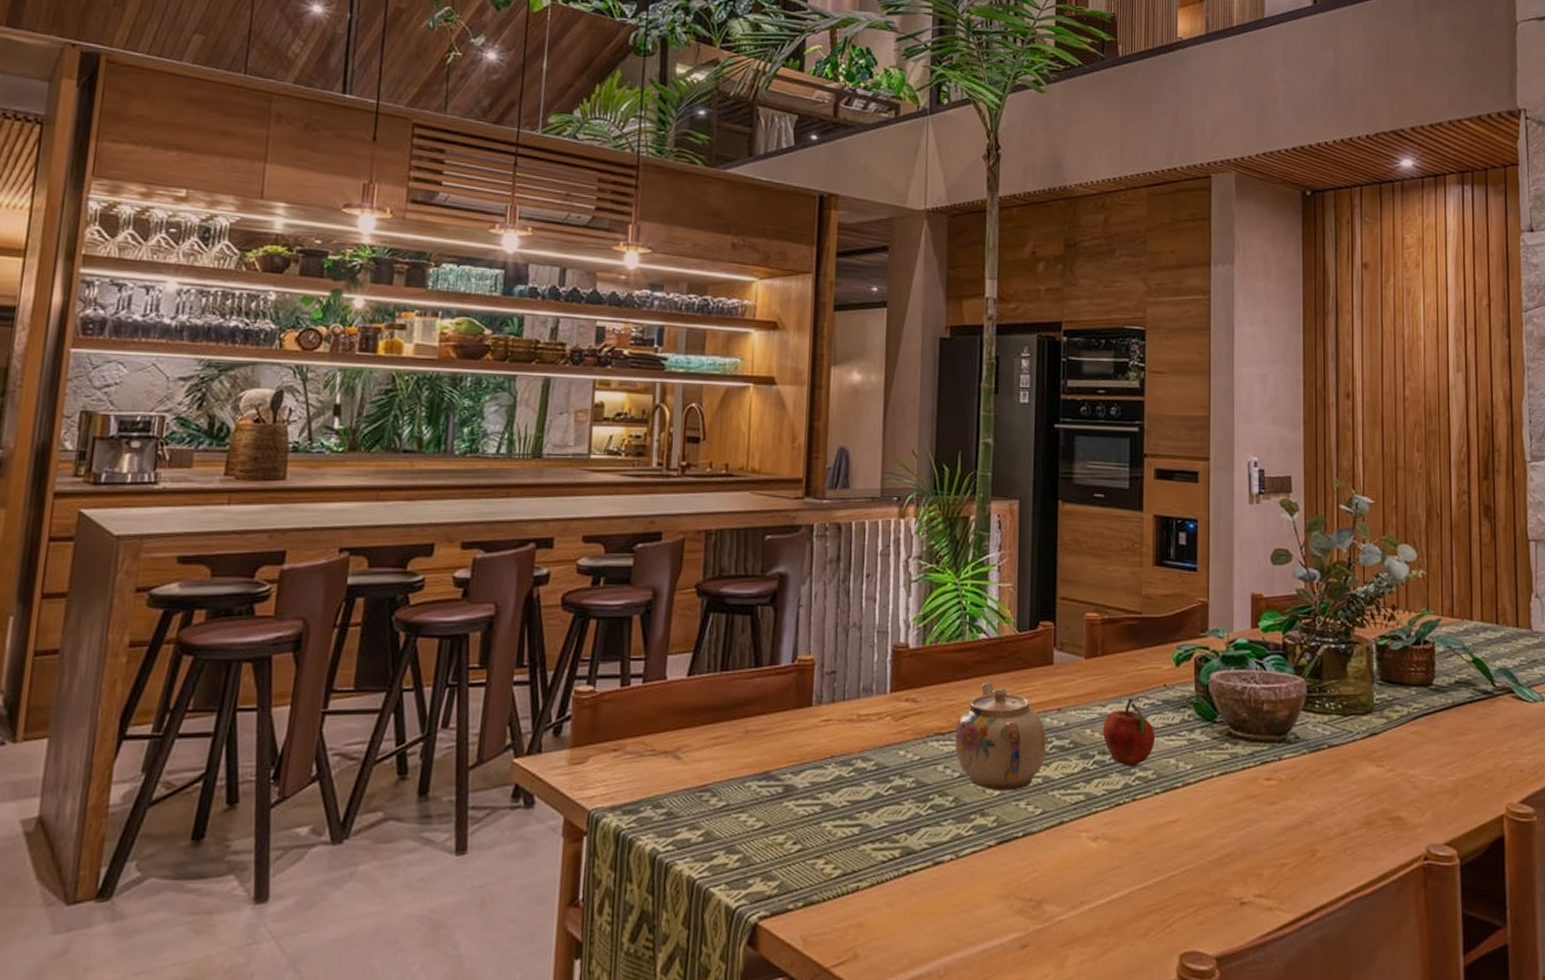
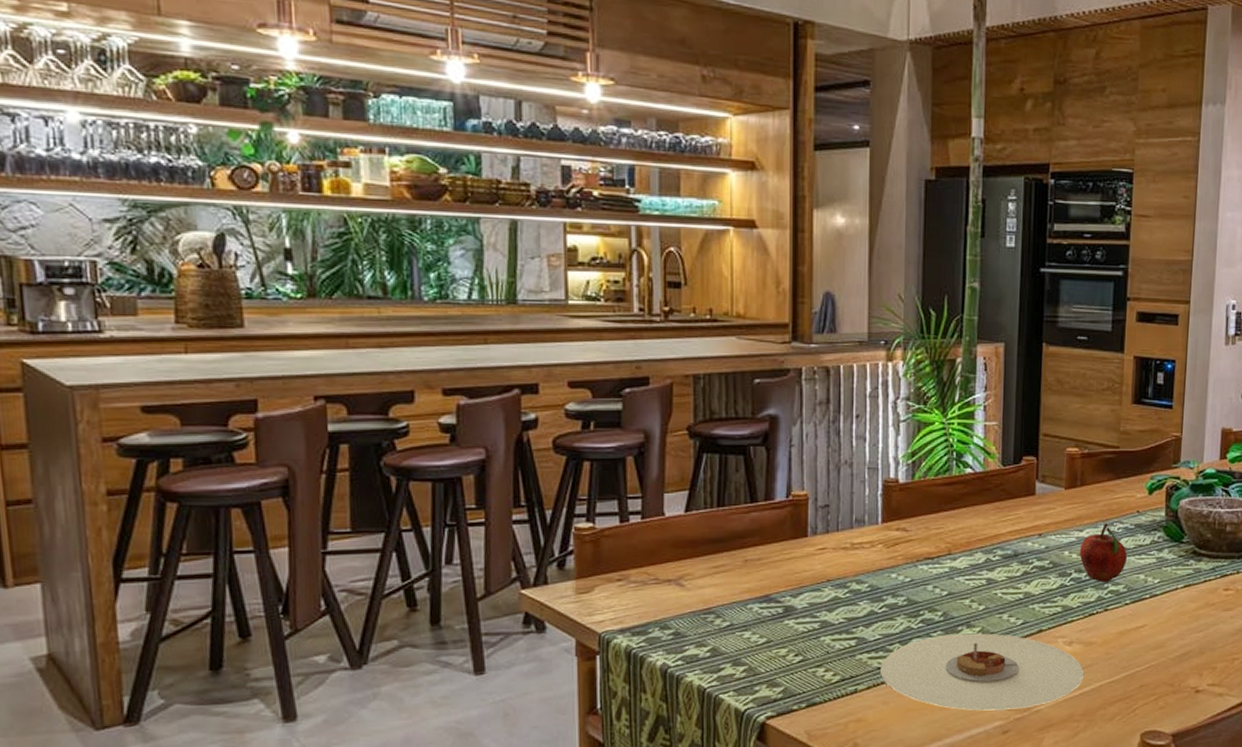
plate: none [885,823,1112,919] -> present [880,633,1085,711]
teapot: present [954,681,1047,792] -> none [943,511,1028,606]

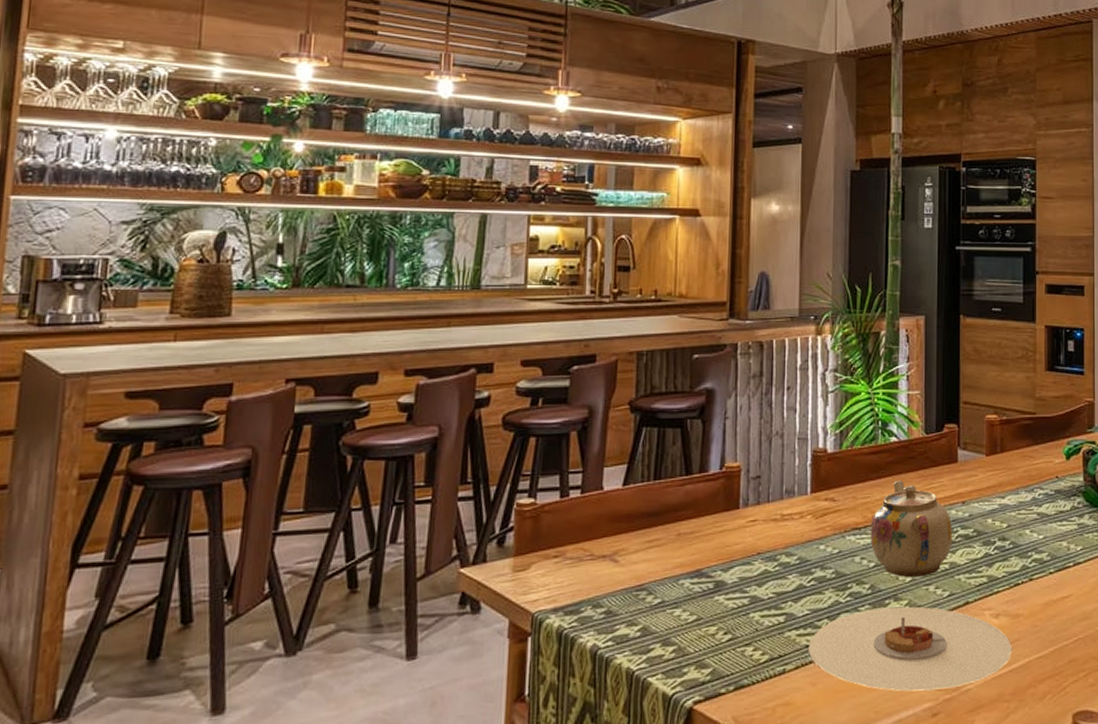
teapot: none [943,511,1028,606] -> present [870,480,953,578]
fruit: present [1079,523,1128,583] -> none [1002,489,1050,551]

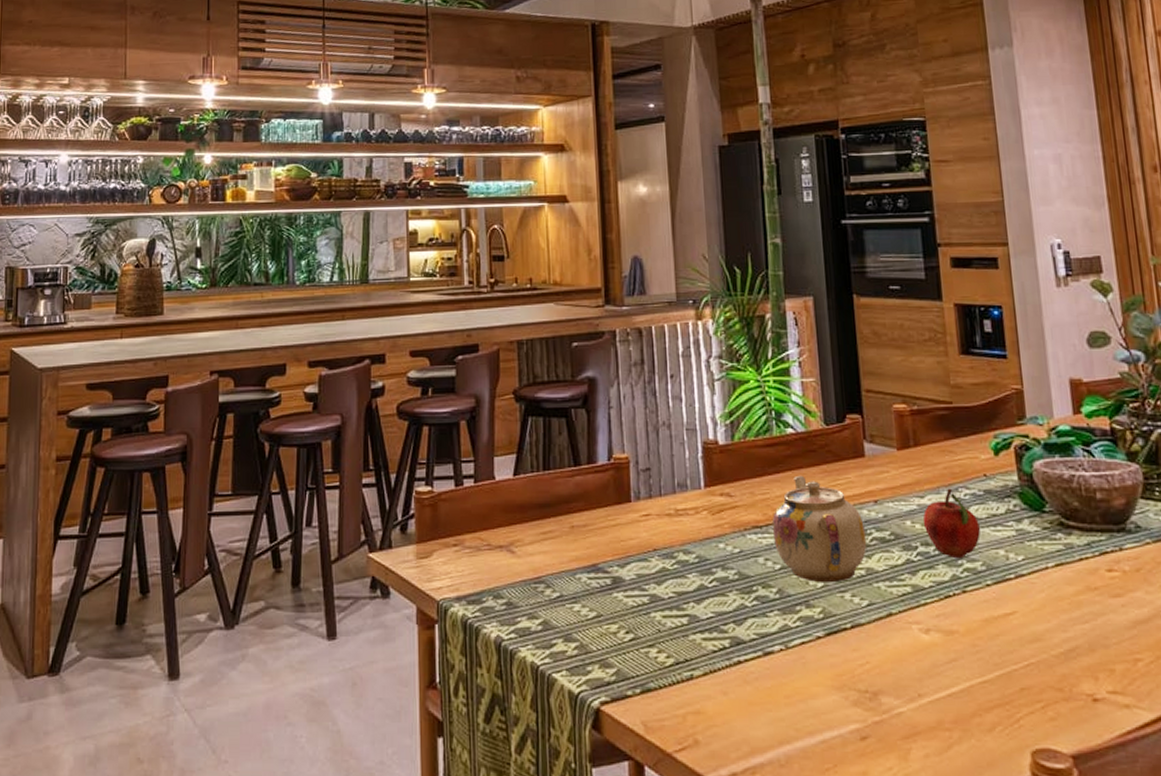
plate: present [809,606,1013,691] -> none [716,615,950,710]
fruit: none [1002,489,1050,551] -> present [922,488,981,559]

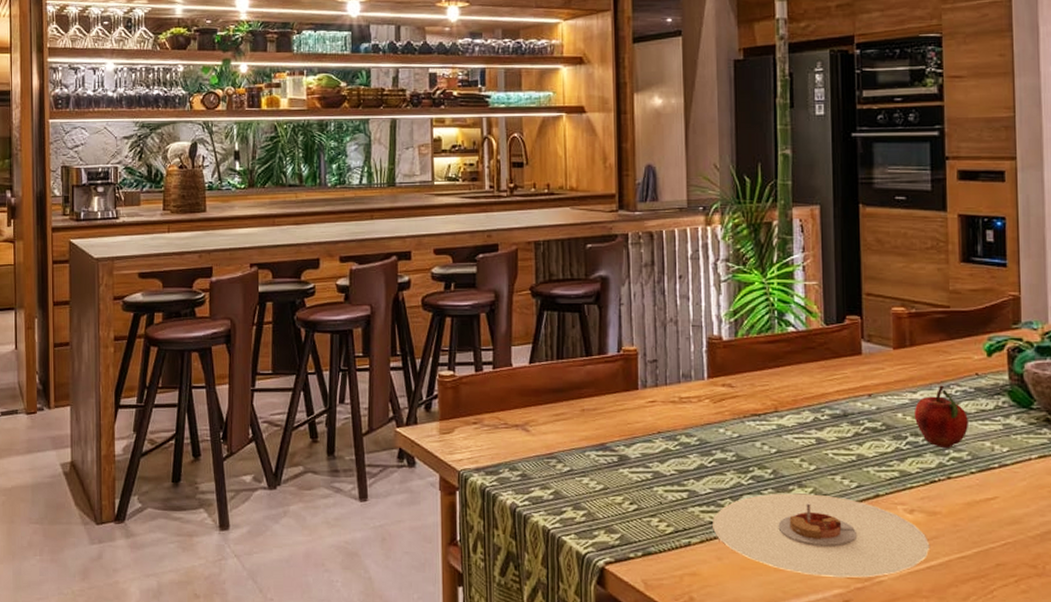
plate: none [716,615,950,710] -> present [713,493,930,578]
teapot: present [772,475,867,583] -> none [770,369,859,467]

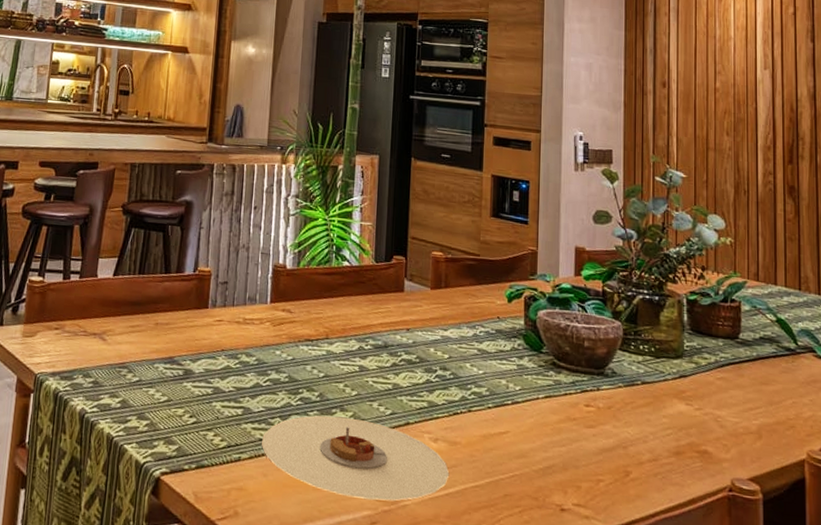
fruit: present [914,385,970,449] -> none [443,325,490,384]

